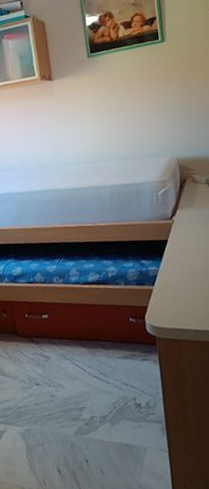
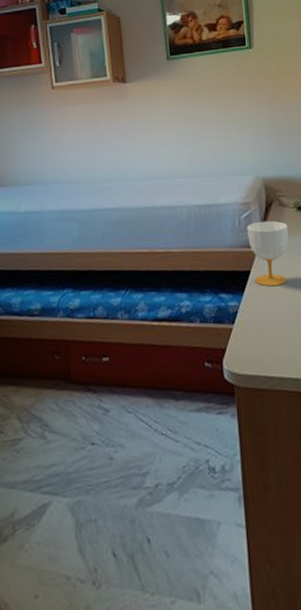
cup: none [163,196,201,253] -> present [247,220,289,287]

